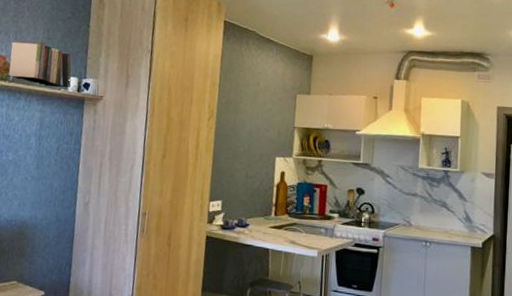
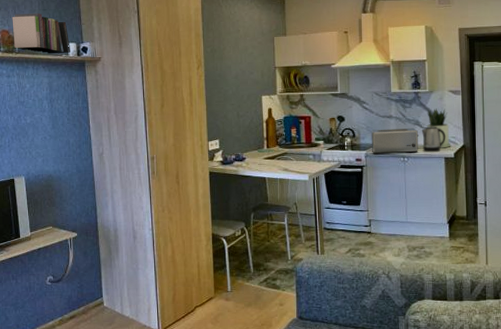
toaster: none [390,207,445,238] -> present [371,127,419,155]
kettle: none [447,209,475,240] -> present [422,126,446,153]
planter: none [453,191,480,236] -> present [426,108,451,148]

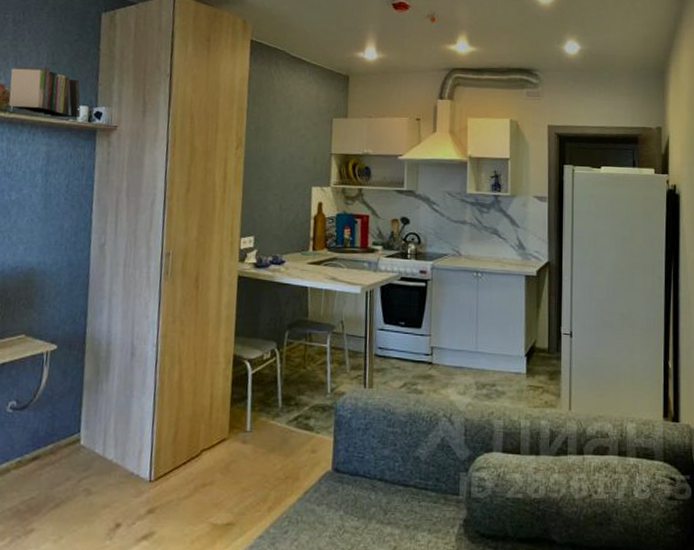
toaster: present [371,127,419,155] -> none [439,236,497,268]
kettle: present [422,126,446,153] -> none [500,236,528,269]
planter: present [426,108,451,148] -> none [505,216,534,264]

